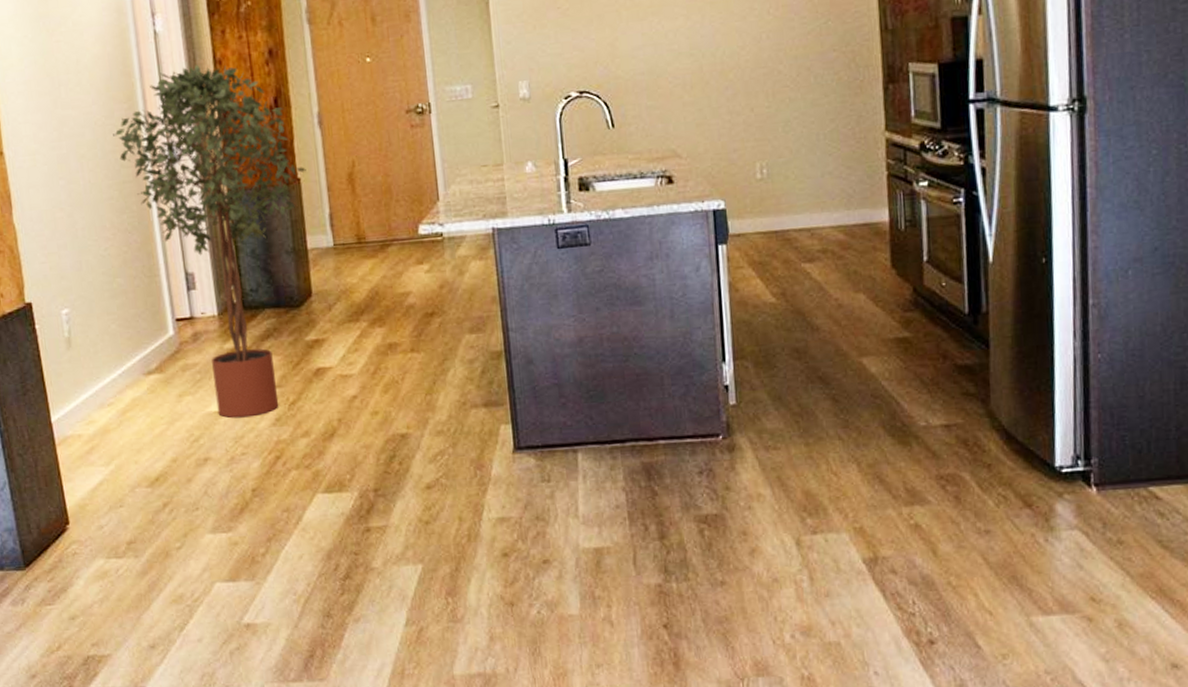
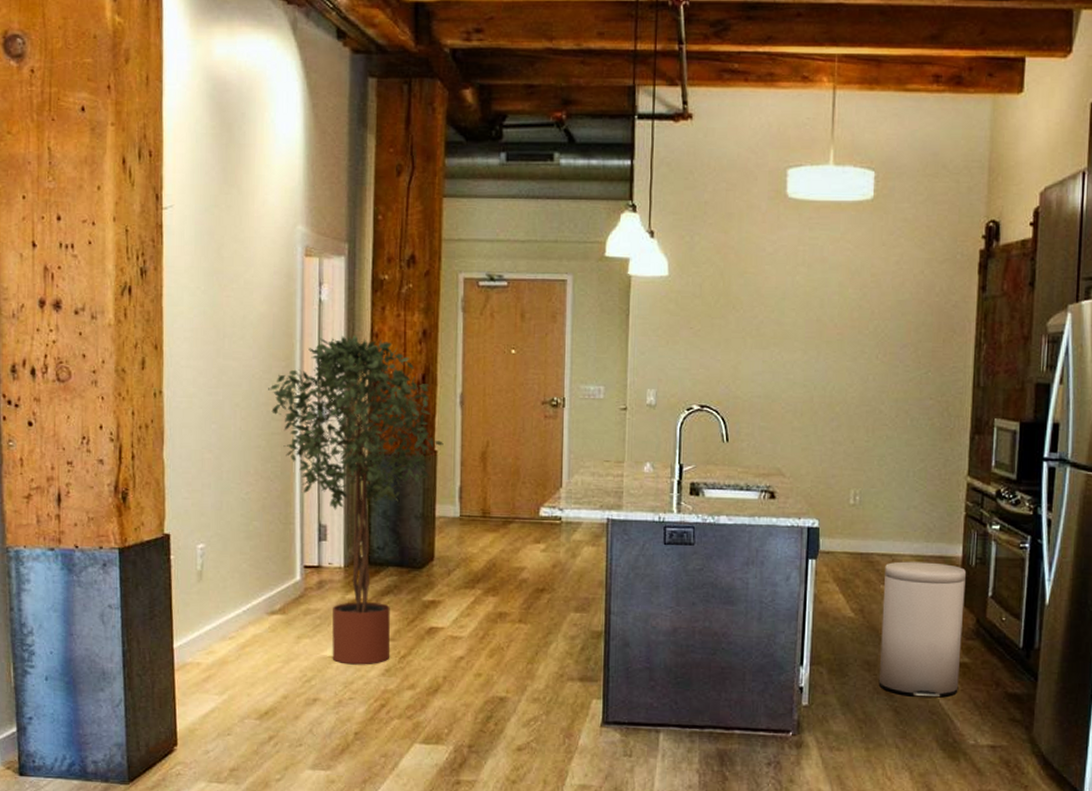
pedal bin: none [804,231,901,382] -> present [878,561,966,699]

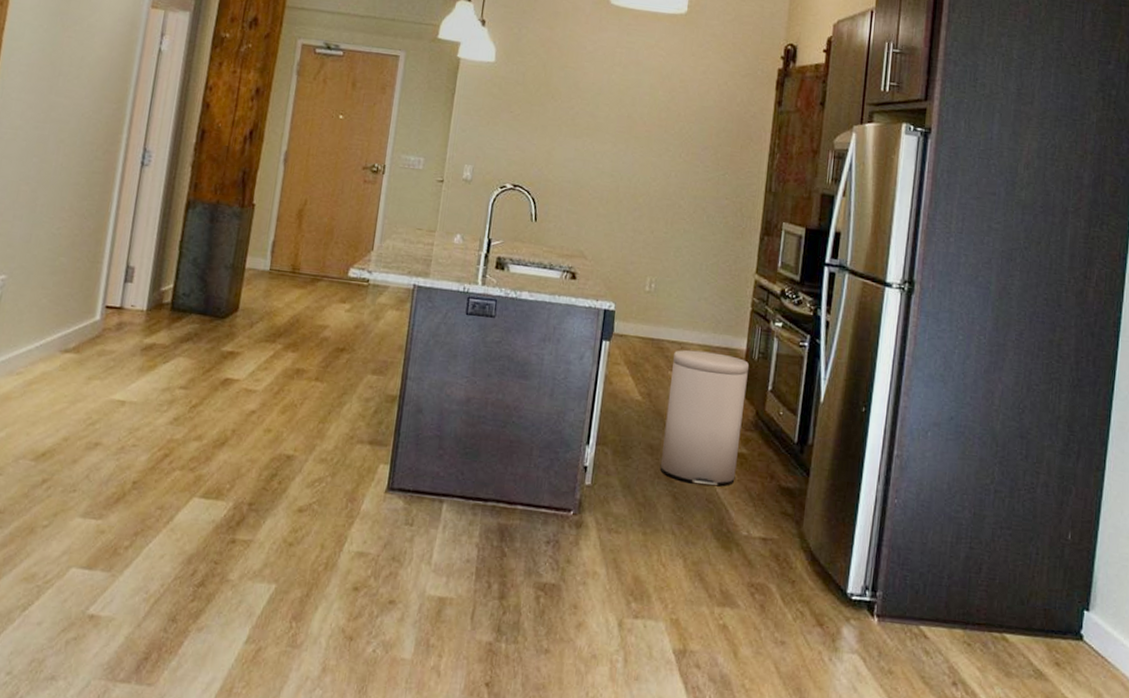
potted tree: present [268,335,444,665] -> none [95,85,263,412]

